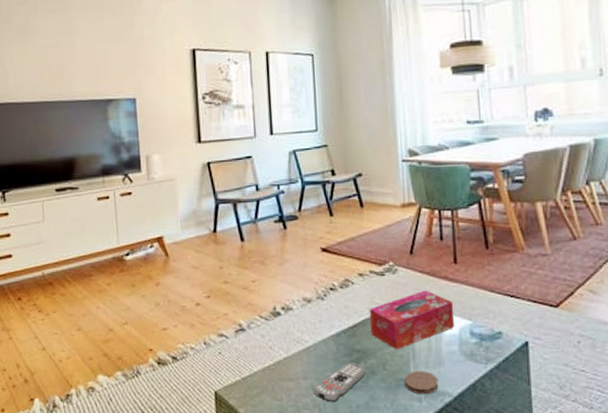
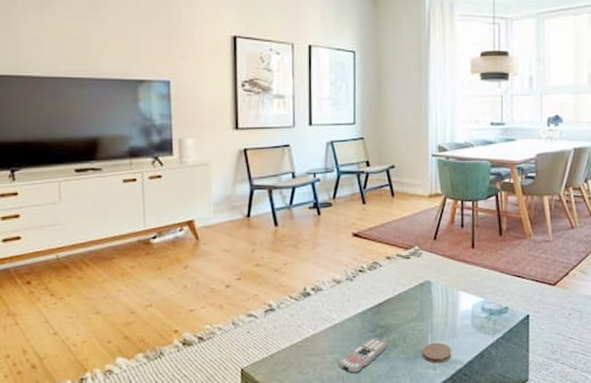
tissue box: present [369,290,455,349] -> none [394,271,469,324]

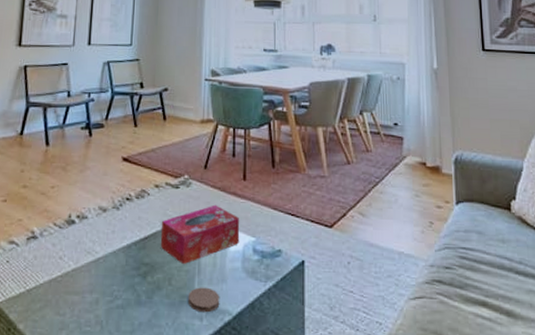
remote control: present [338,337,388,374] -> none [97,276,152,319]
tissue box: none [394,271,469,324] -> present [160,205,240,264]

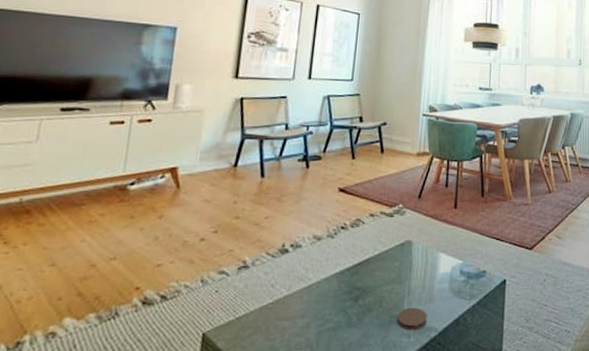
tissue box: present [160,205,240,264] -> none [373,231,449,287]

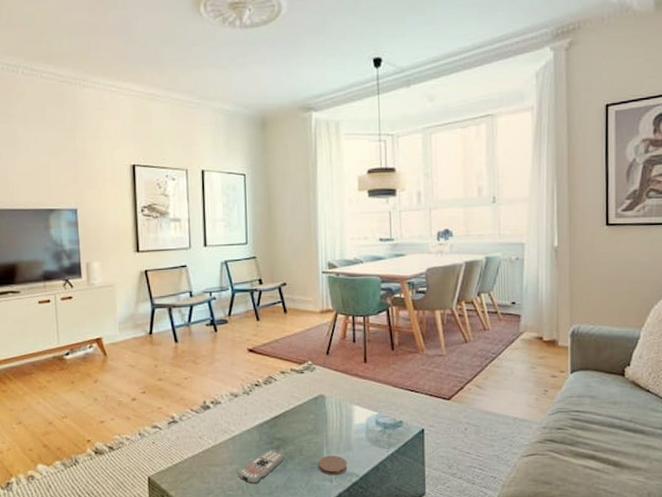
remote control: none [308,300,363,341] -> present [237,449,285,484]

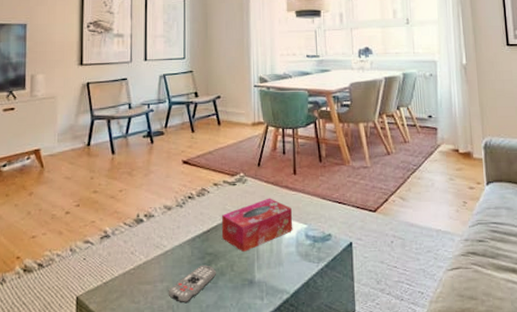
tissue box: none [289,386,363,437] -> present [221,198,293,252]
coaster: present [318,455,348,476] -> none [249,271,278,293]

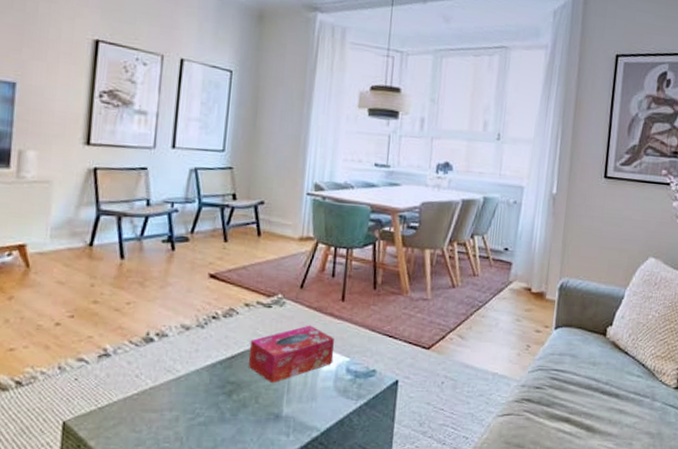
remote control: present [168,265,216,304] -> none [177,394,237,436]

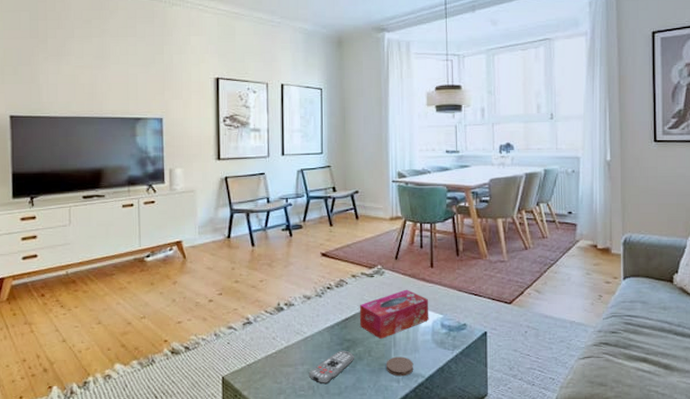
remote control: none [177,394,237,436] -> present [308,350,354,385]
coaster: none [274,405,309,429] -> present [386,356,414,377]

